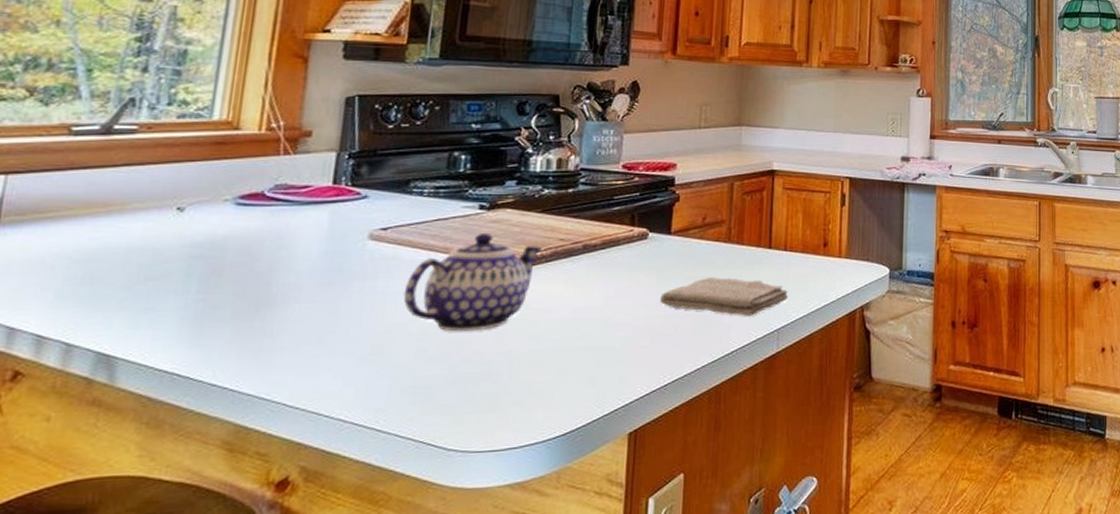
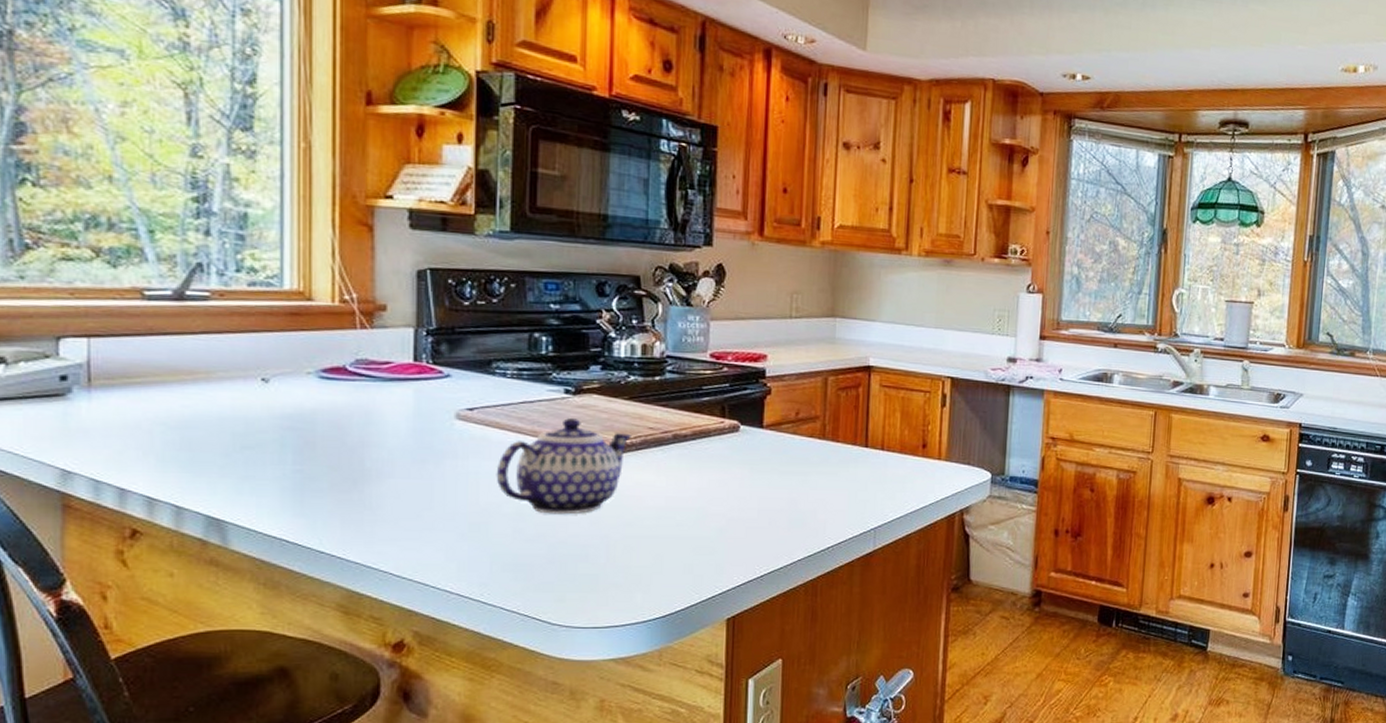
washcloth: present [660,276,789,316] -> none [754,472,886,514]

